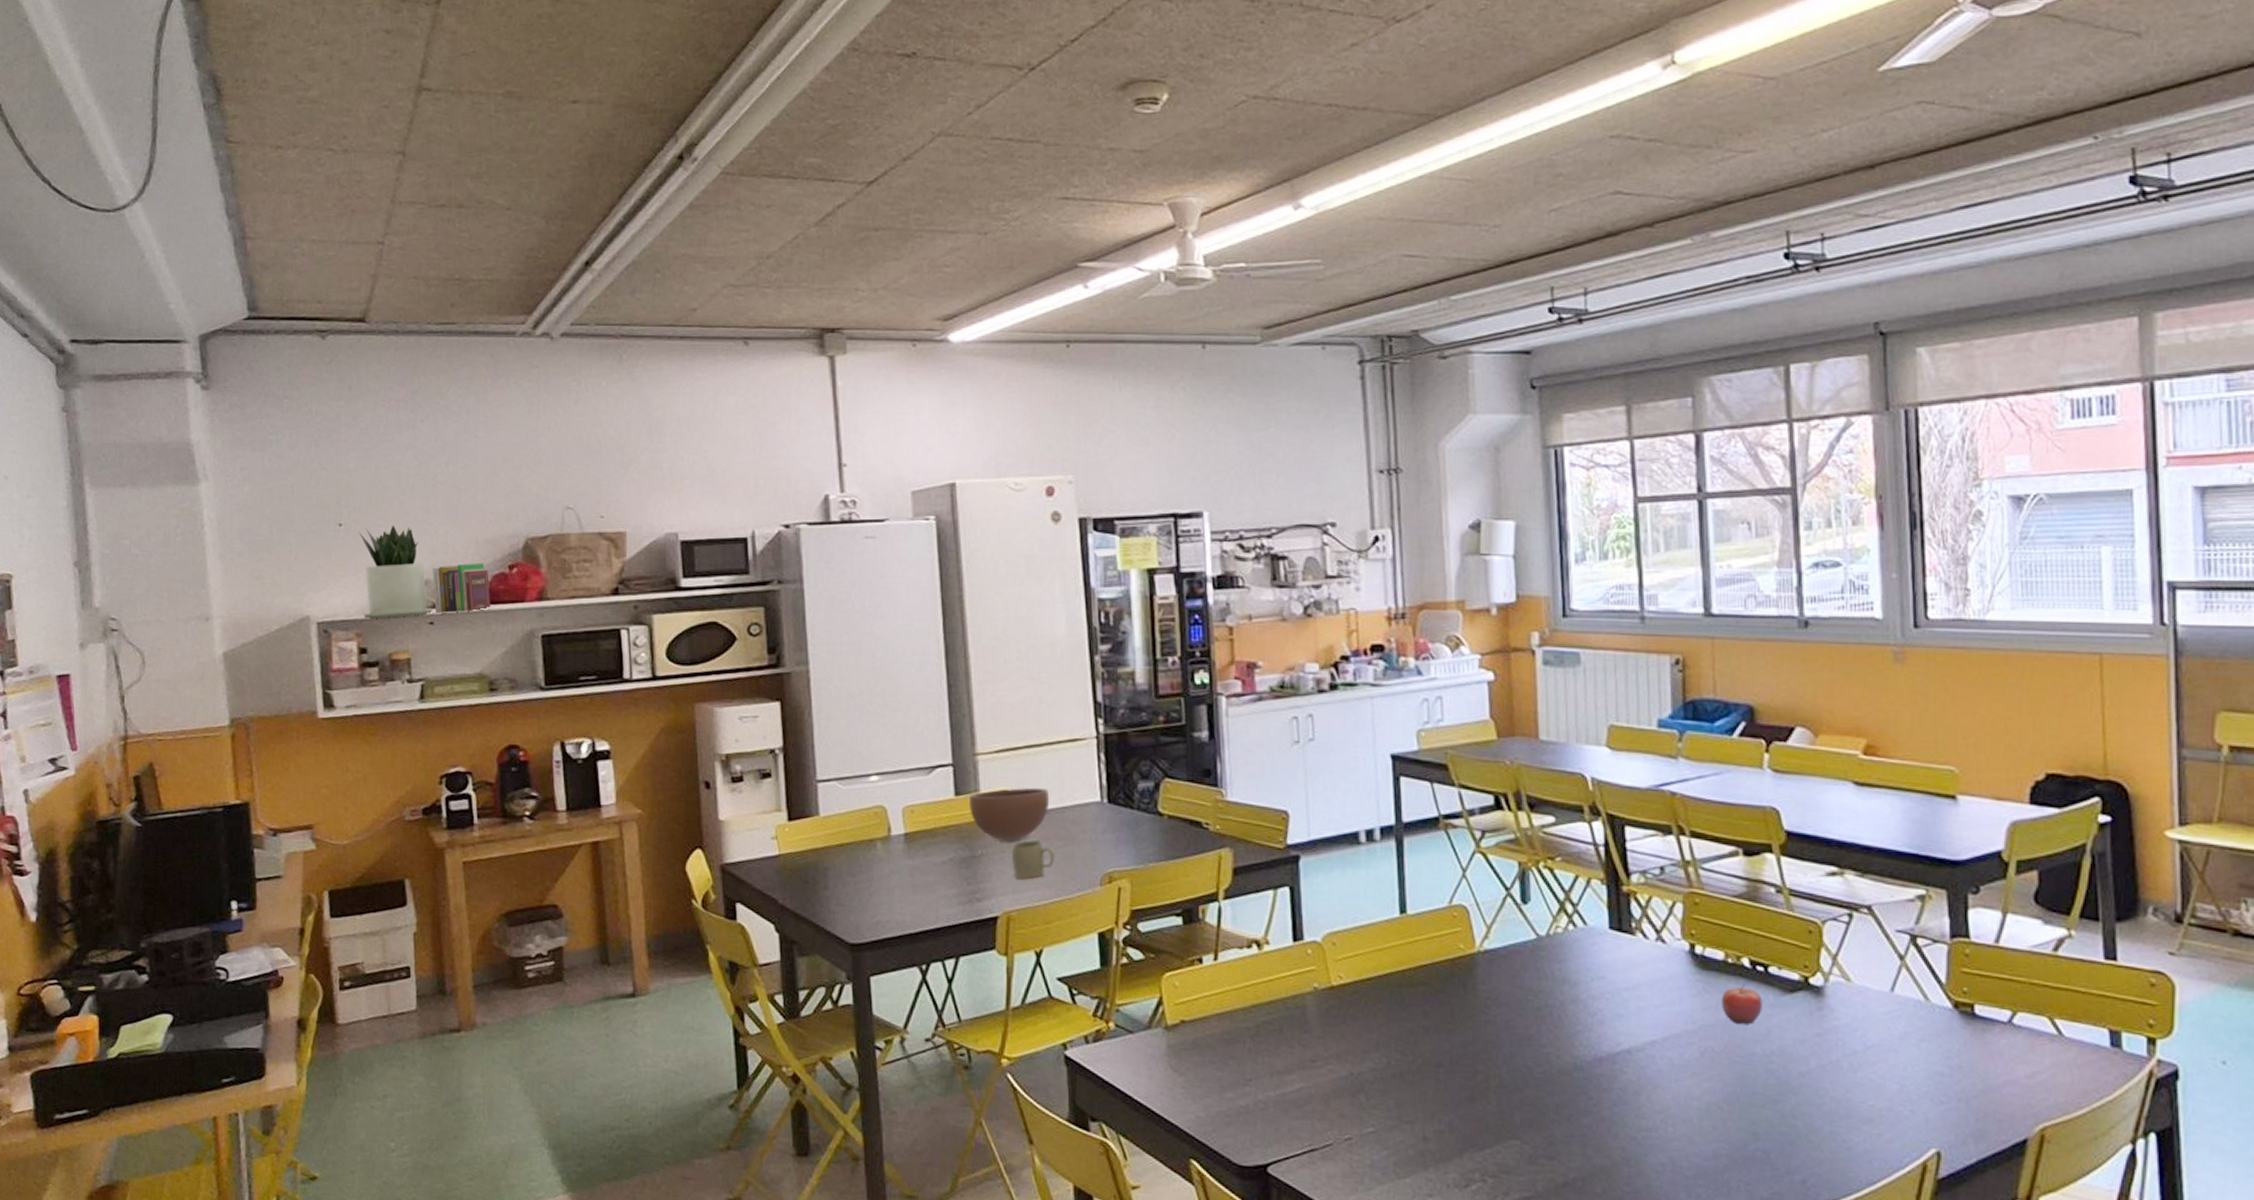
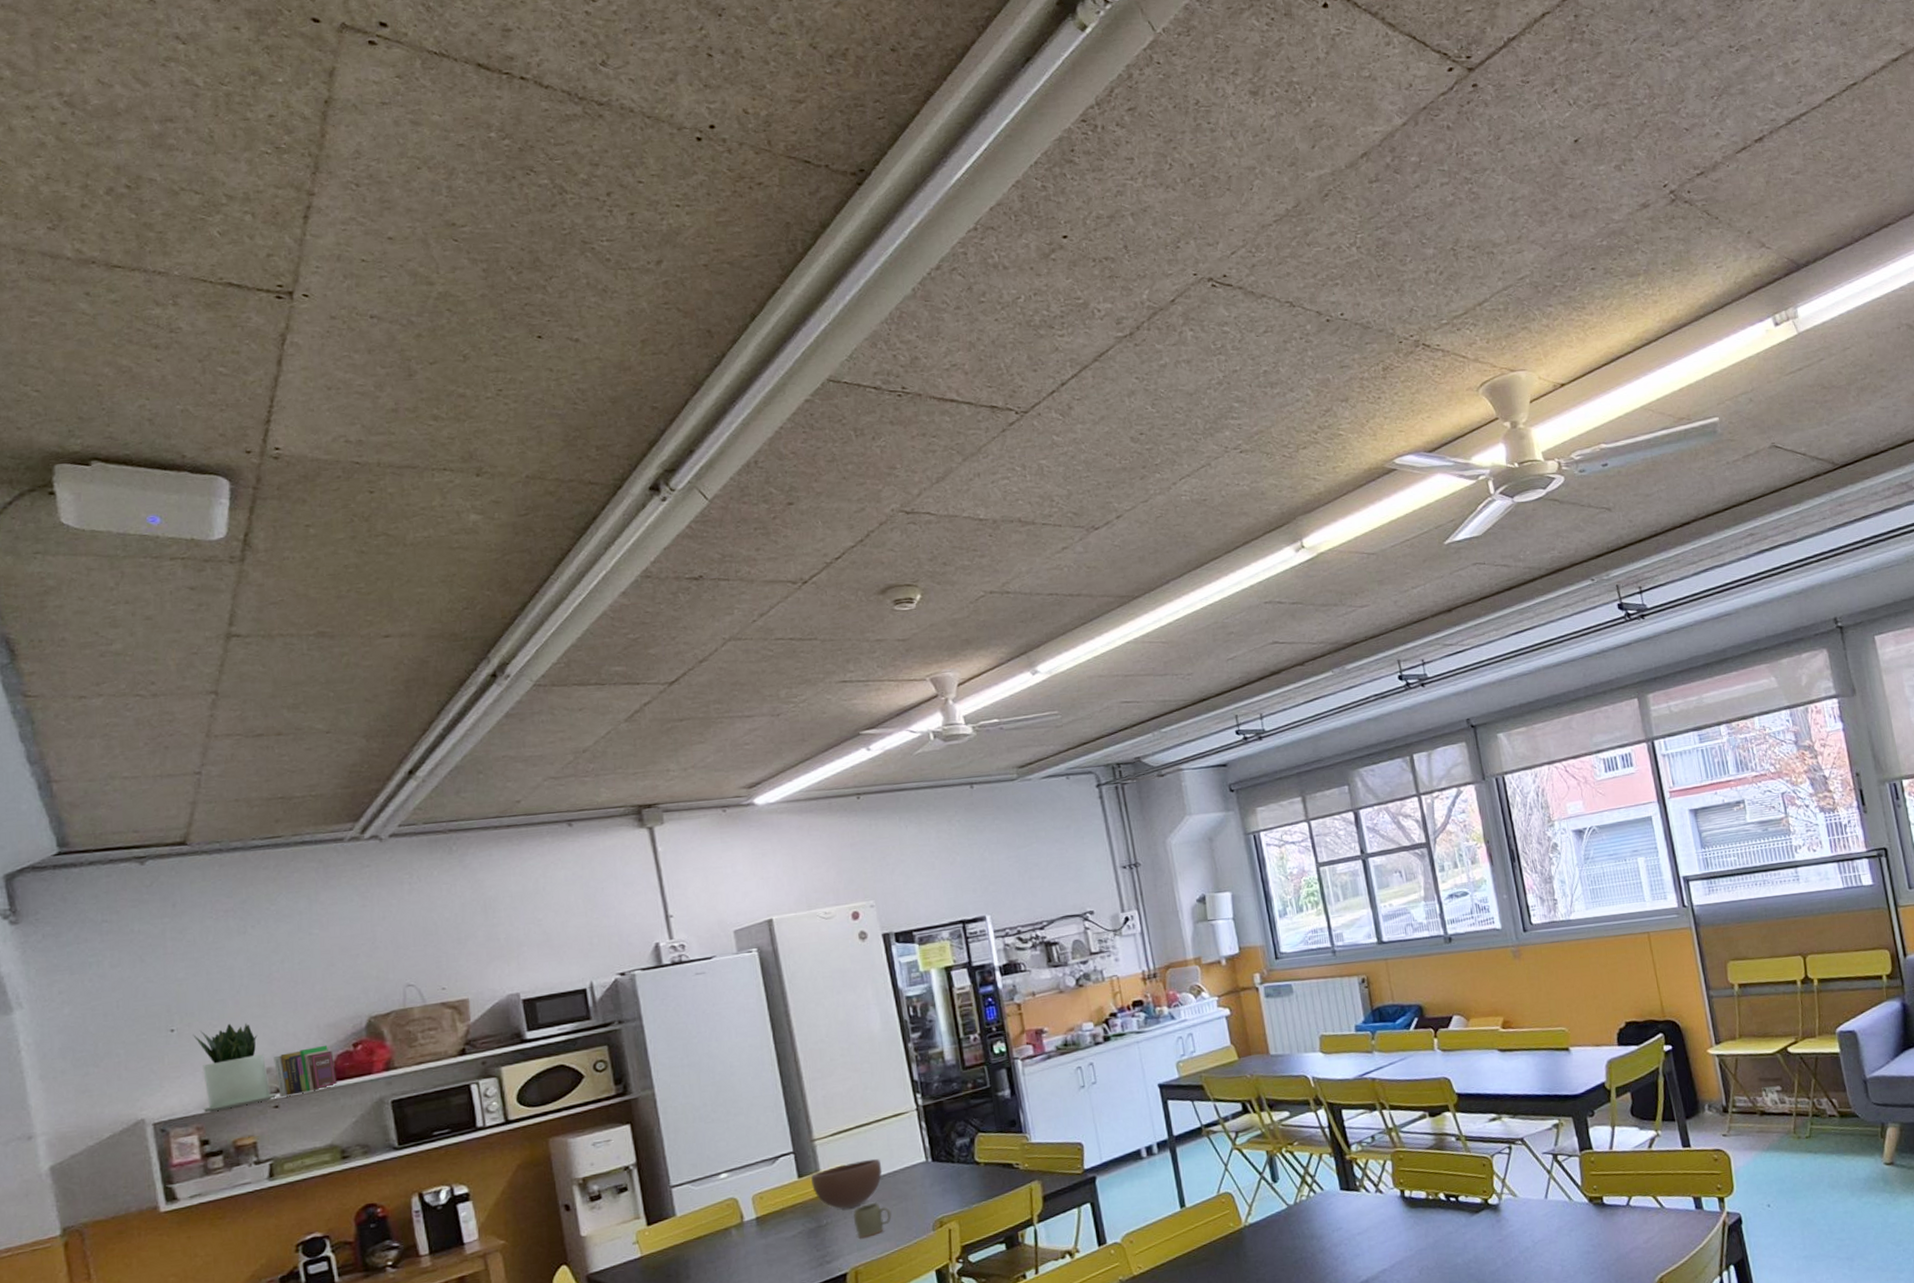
fruit: present [1721,984,1763,1024] -> none [1428,1213,1459,1244]

